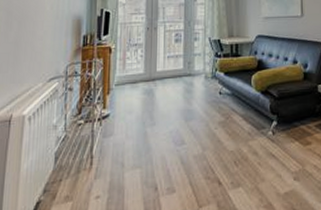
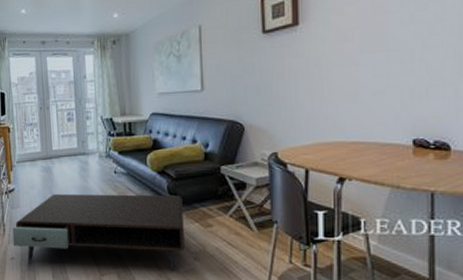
coffee table: none [100,114,285,200] -> present [12,194,185,271]

